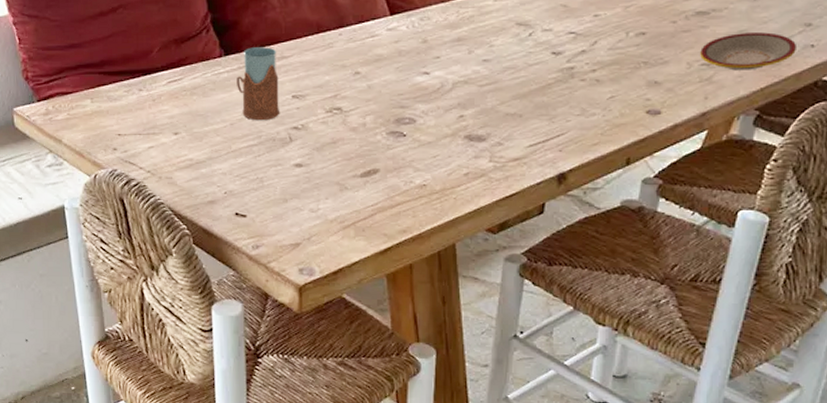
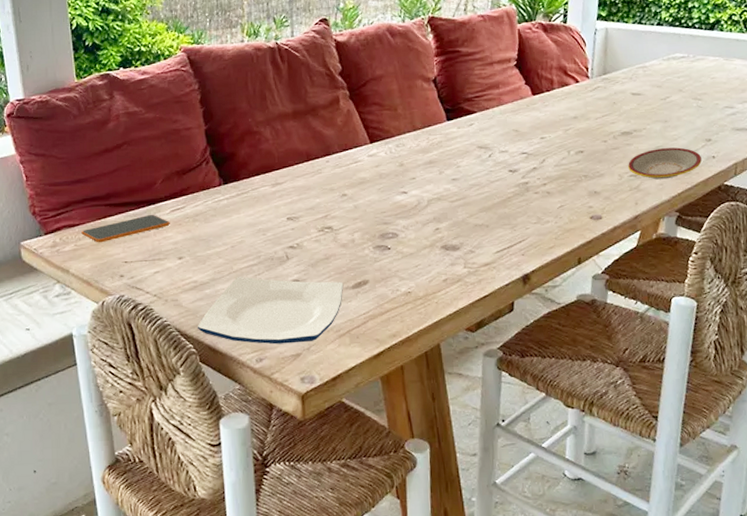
smartphone: none [74,85,166,113] -> present [81,214,170,243]
plate: none [191,156,351,232] -> present [197,276,344,345]
drinking glass: present [237,47,279,121] -> none [236,175,276,242]

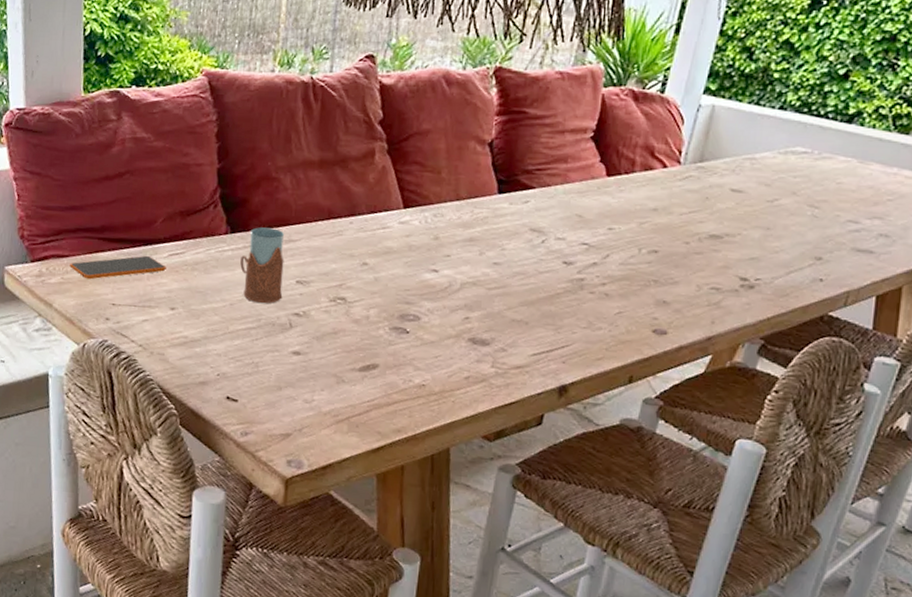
plate: present [197,276,344,345] -> none [181,338,350,423]
drinking glass: none [236,175,276,242] -> present [240,227,285,304]
plate: present [628,147,702,180] -> none [710,260,805,299]

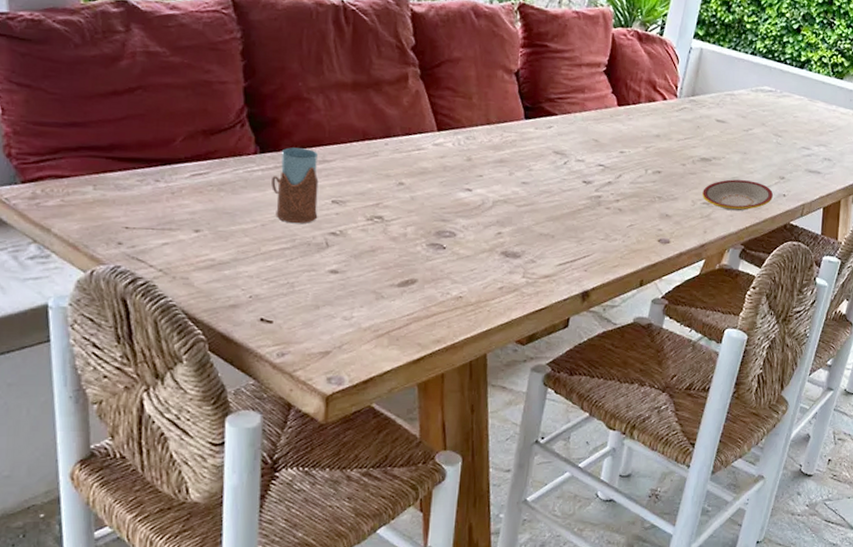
smartphone: present [70,255,166,280] -> none [71,175,189,202]
plate: none [710,260,805,299] -> present [702,179,773,211]

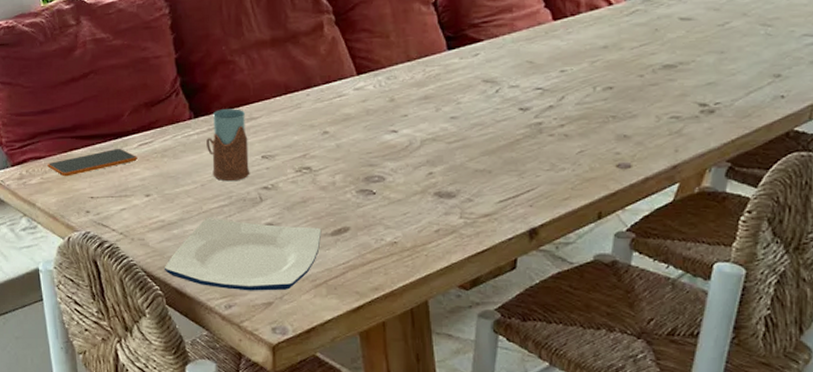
smartphone: none [71,175,189,202] -> present [47,148,137,177]
plate: none [209,259,389,340] -> present [164,216,322,291]
plate: present [702,179,773,211] -> none [669,84,766,123]

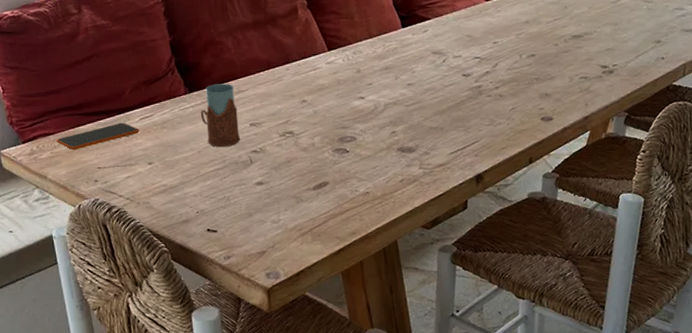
plate: present [164,216,322,291] -> none [168,179,305,243]

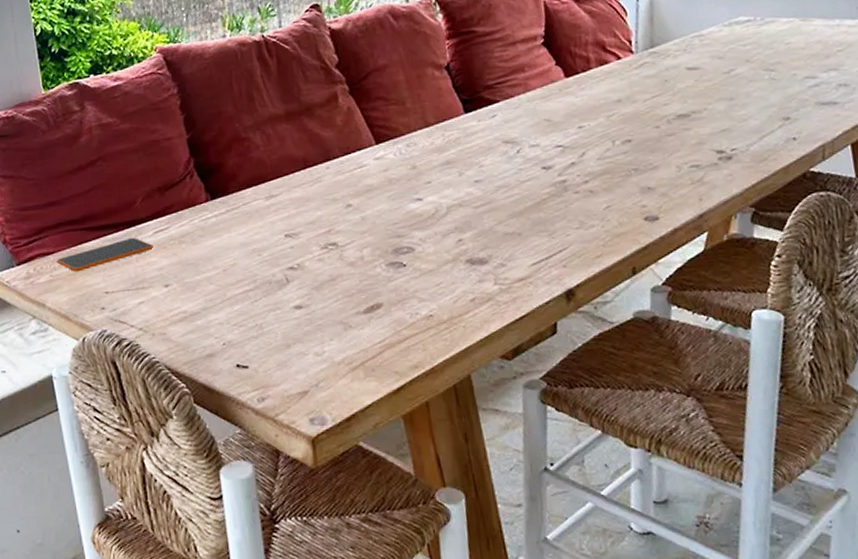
drinking glass: present [201,83,240,148] -> none [226,187,273,265]

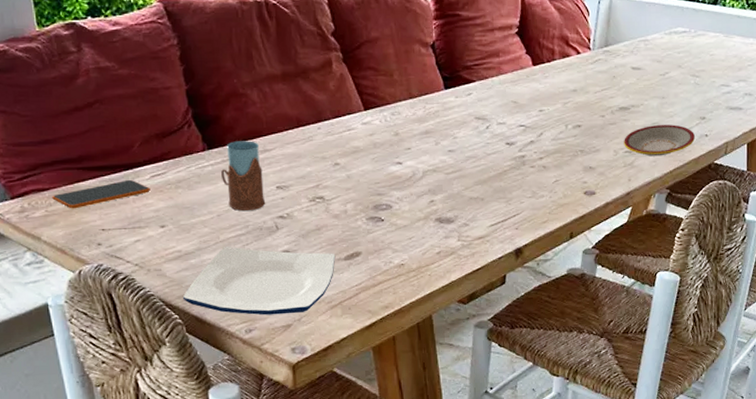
plate: none [189,303,354,381] -> present [182,246,336,315]
drinking glass: none [226,187,273,265] -> present [221,141,265,212]
plate: none [687,129,780,170] -> present [624,124,695,157]

